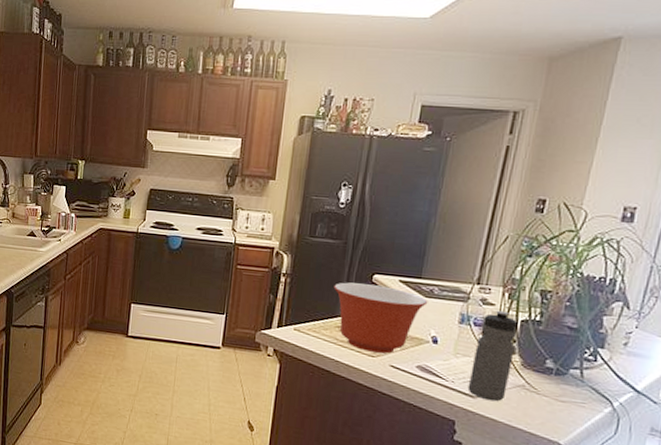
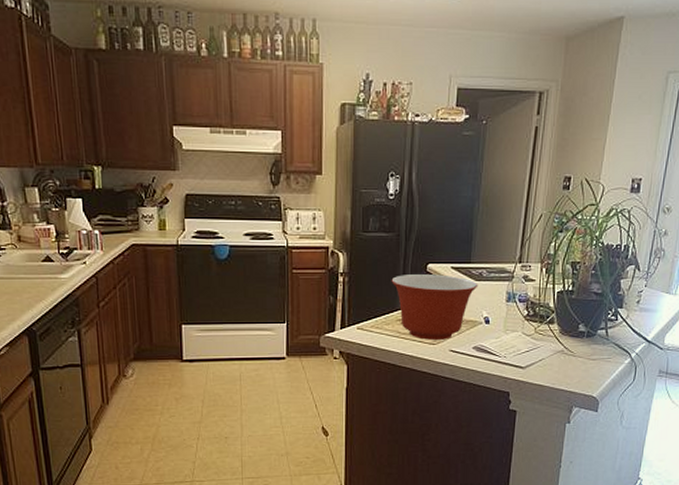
water bottle: present [467,310,518,402] -> none [518,285,555,369]

